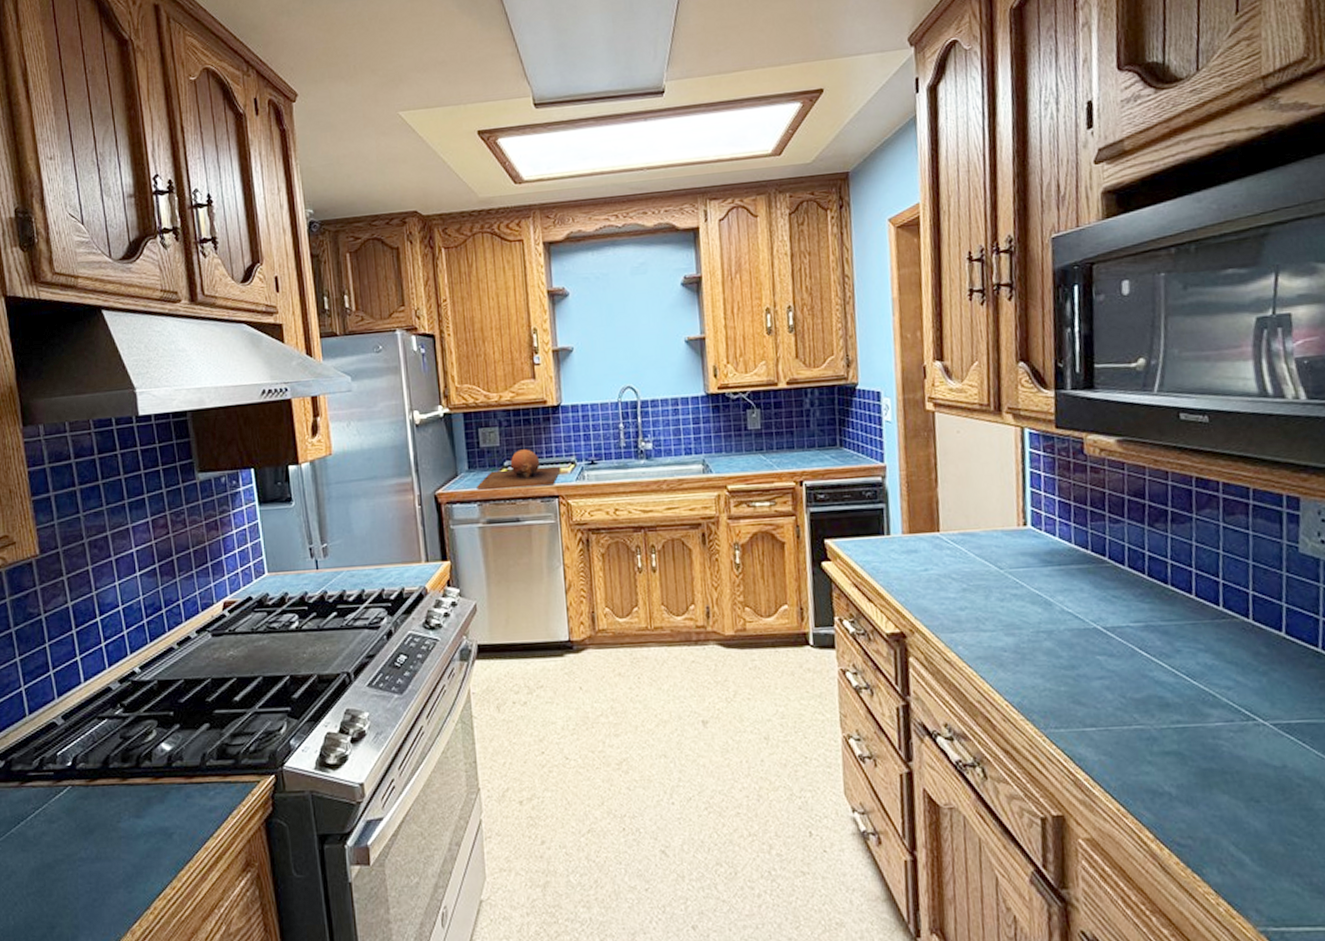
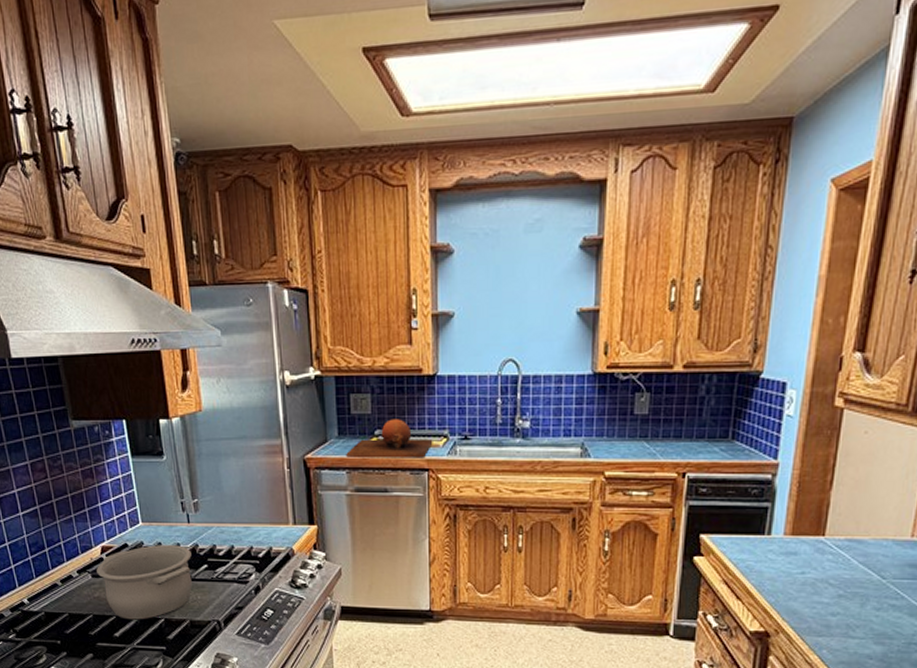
cooking pot: none [217,594,320,682] -> present [96,545,192,621]

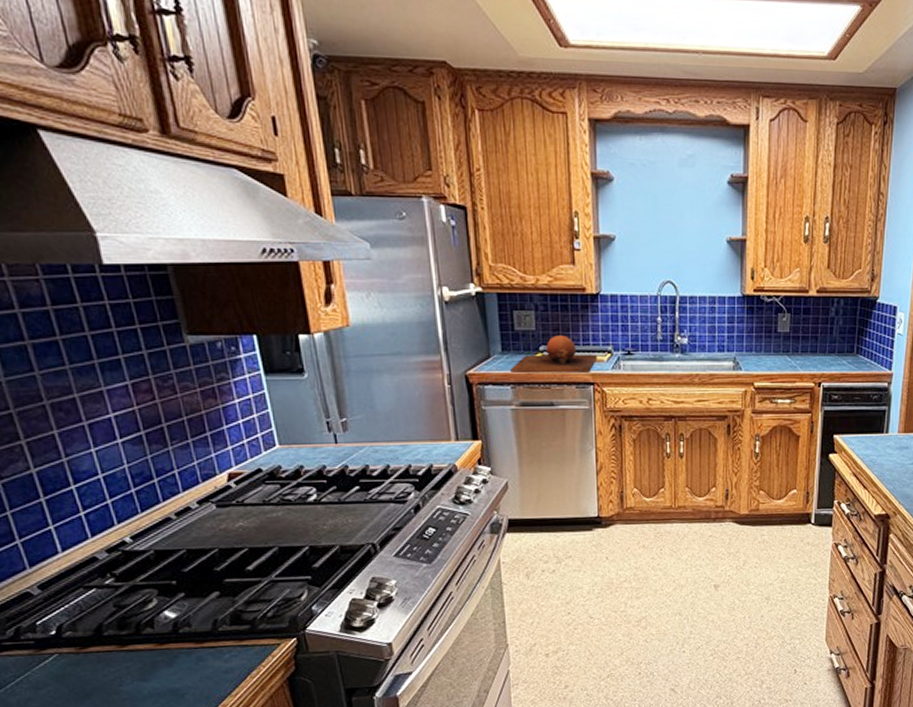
cooking pot: present [96,545,192,621] -> none [222,467,342,552]

